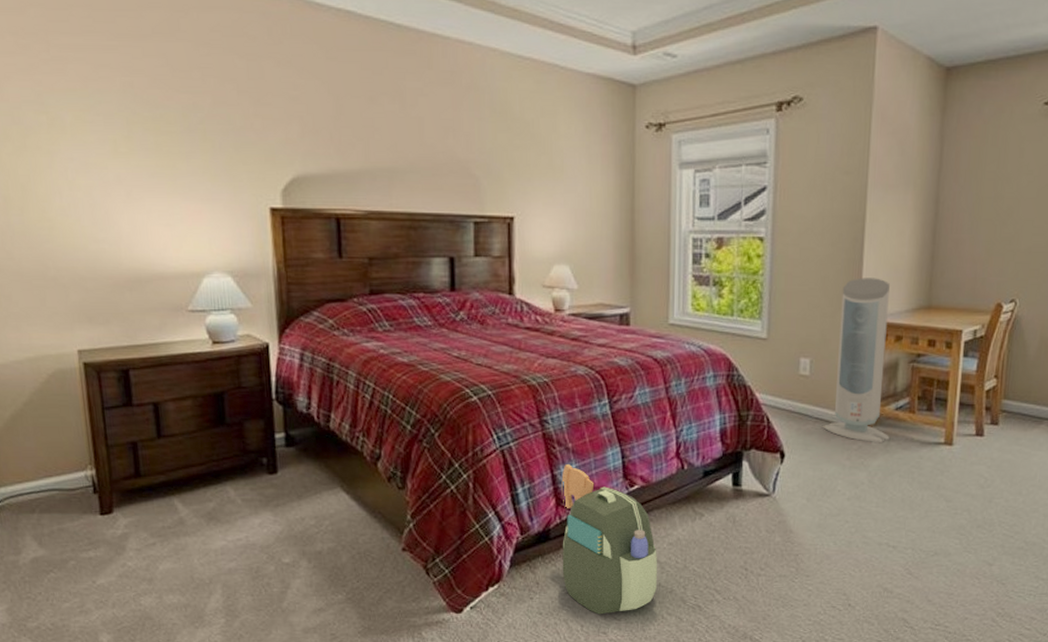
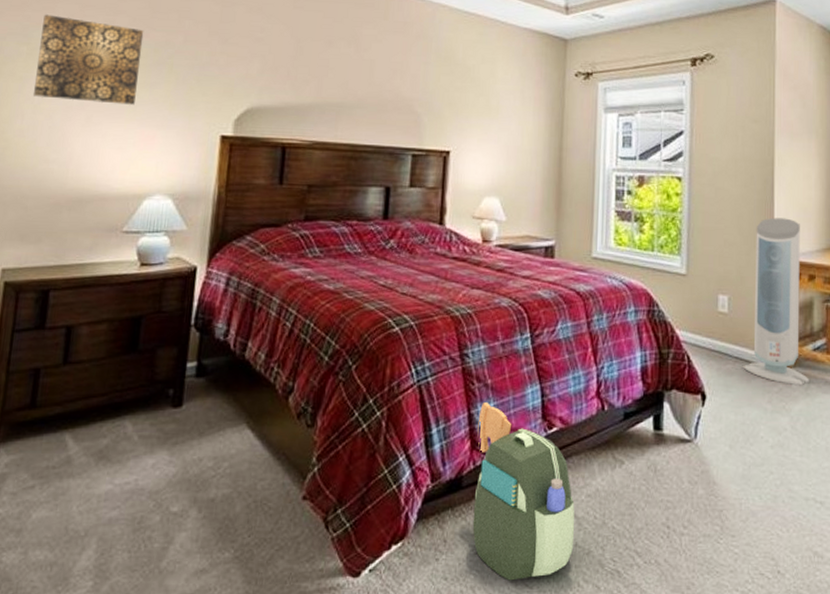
wall art: none [56,78,174,177] -> present [33,14,144,105]

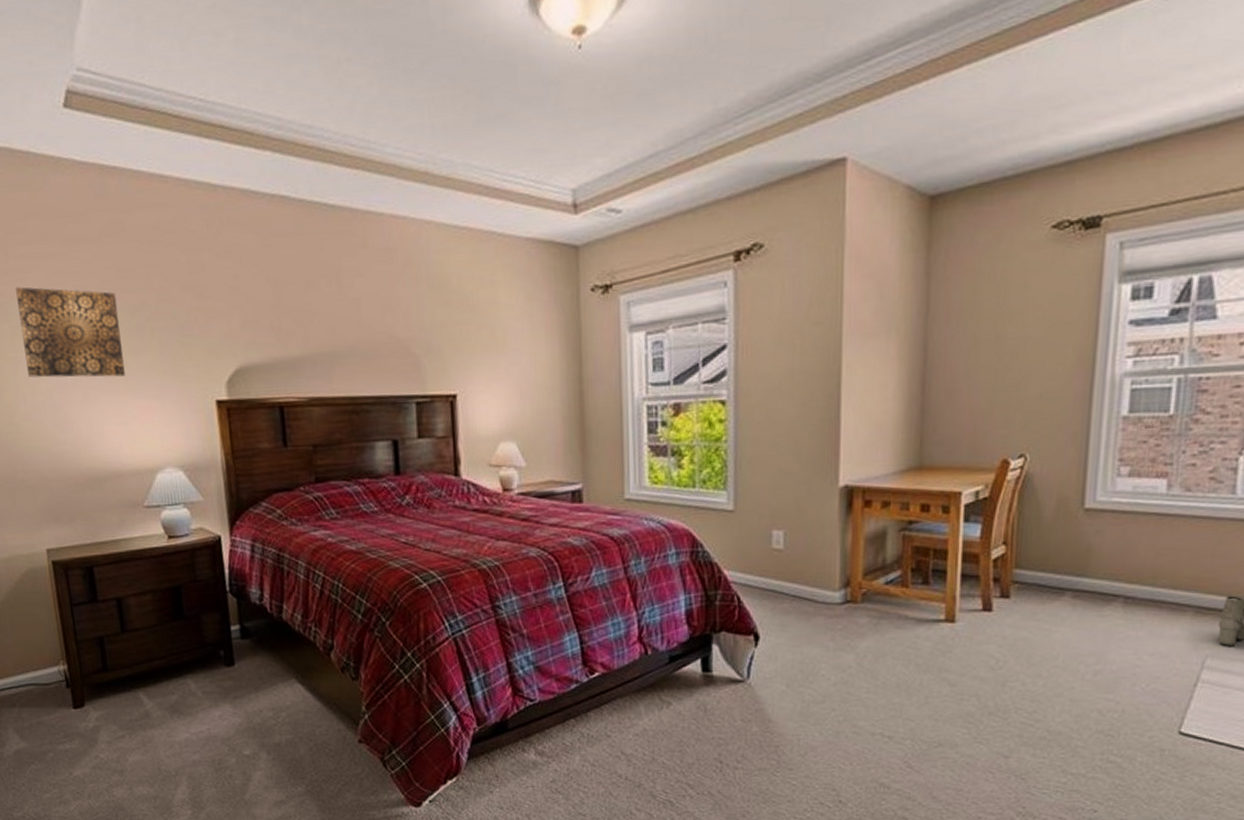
backpack: present [472,403,575,581] -> none [517,652,624,810]
air purifier: present [743,217,809,386] -> none [801,438,879,622]

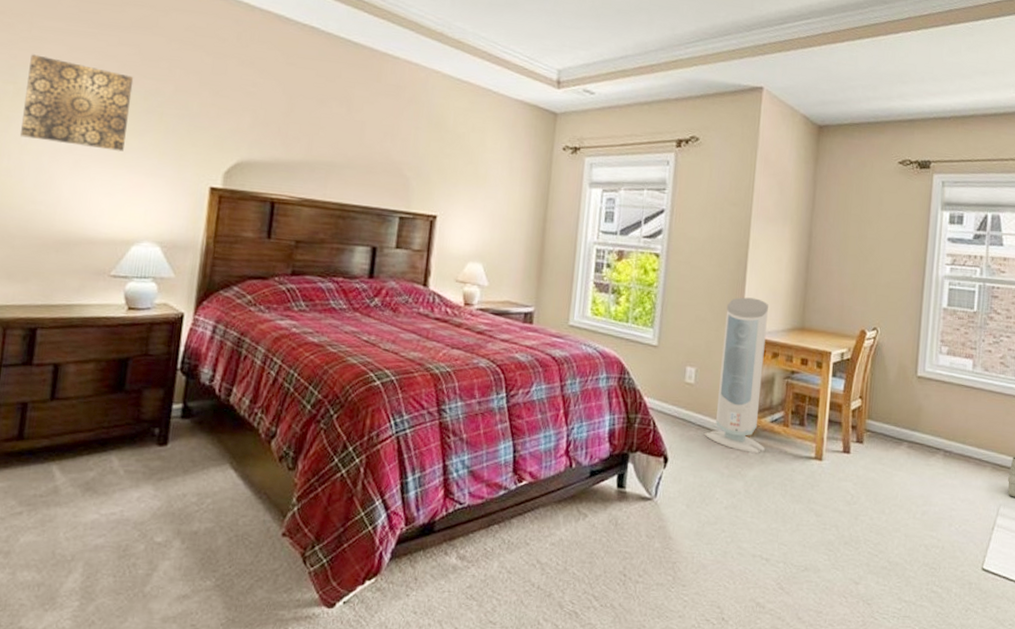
air purifier: none [801,438,879,622] -> present [704,297,768,454]

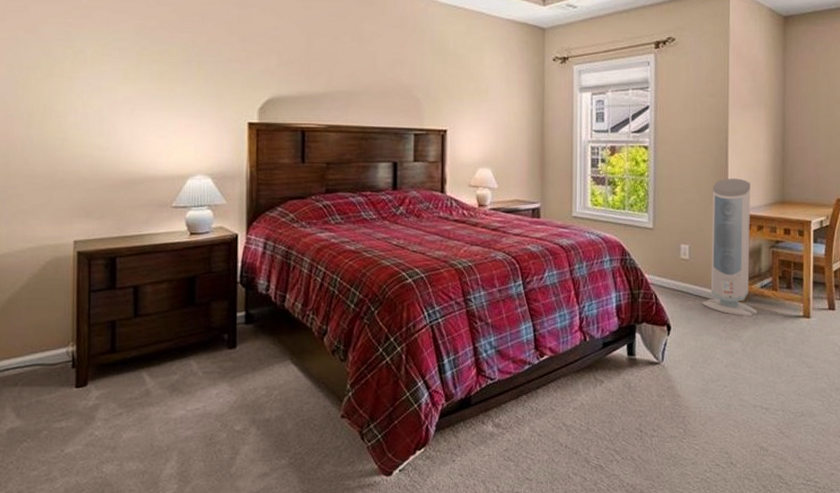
wall art: present [19,54,134,151] -> none [82,21,173,98]

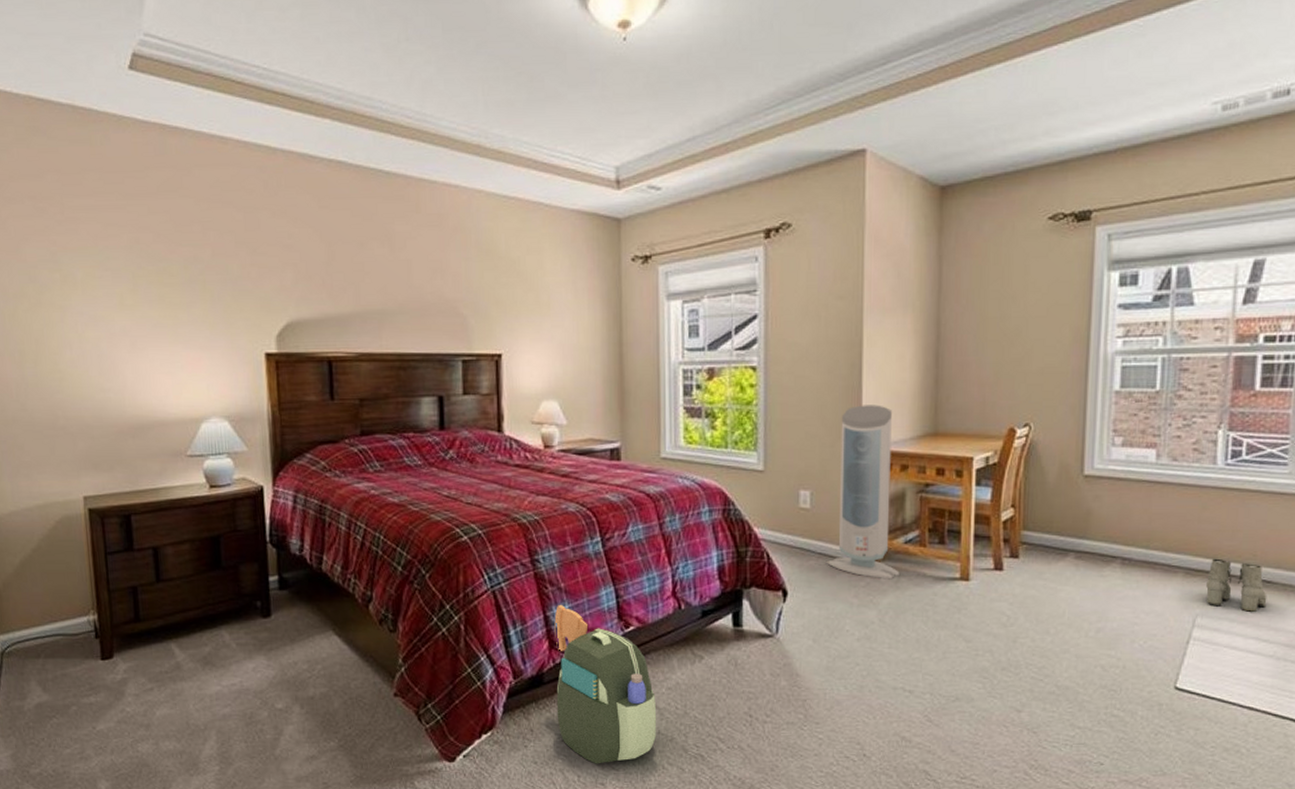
backpack: none [481,338,565,475] -> present [554,605,657,764]

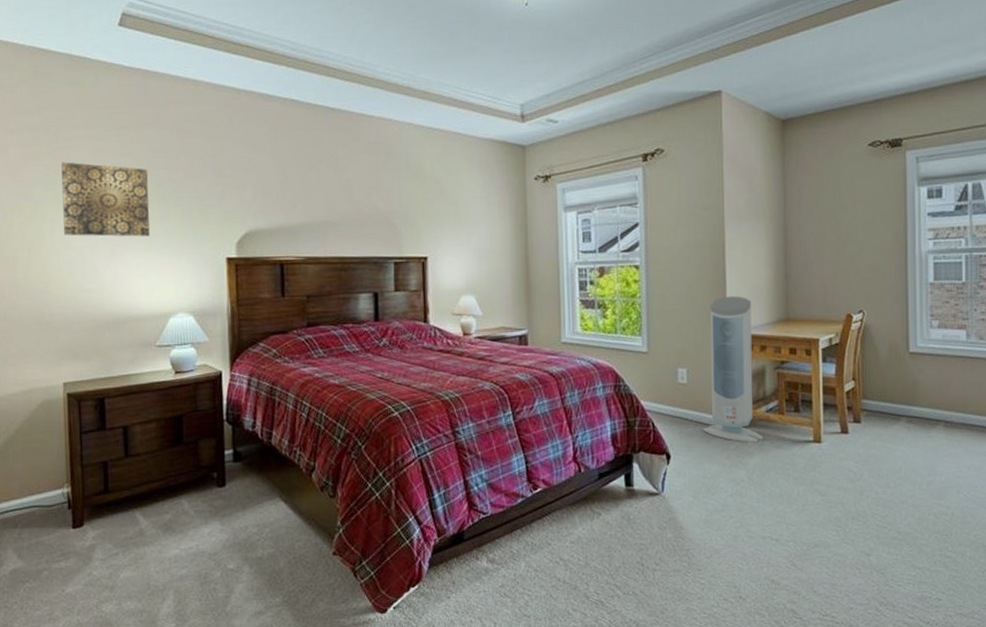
wall art: none [69,237,175,328] -> present [61,162,150,237]
backpack: present [554,605,657,764] -> none [473,471,562,612]

